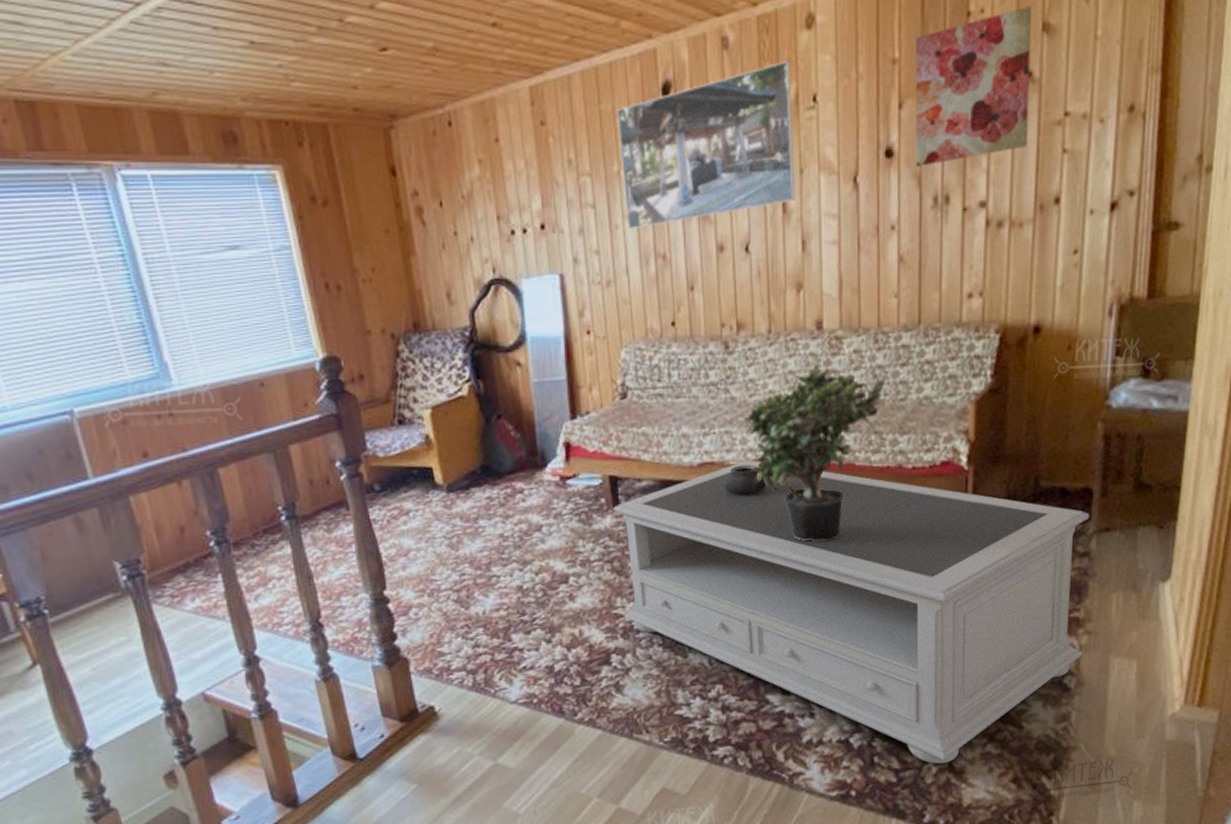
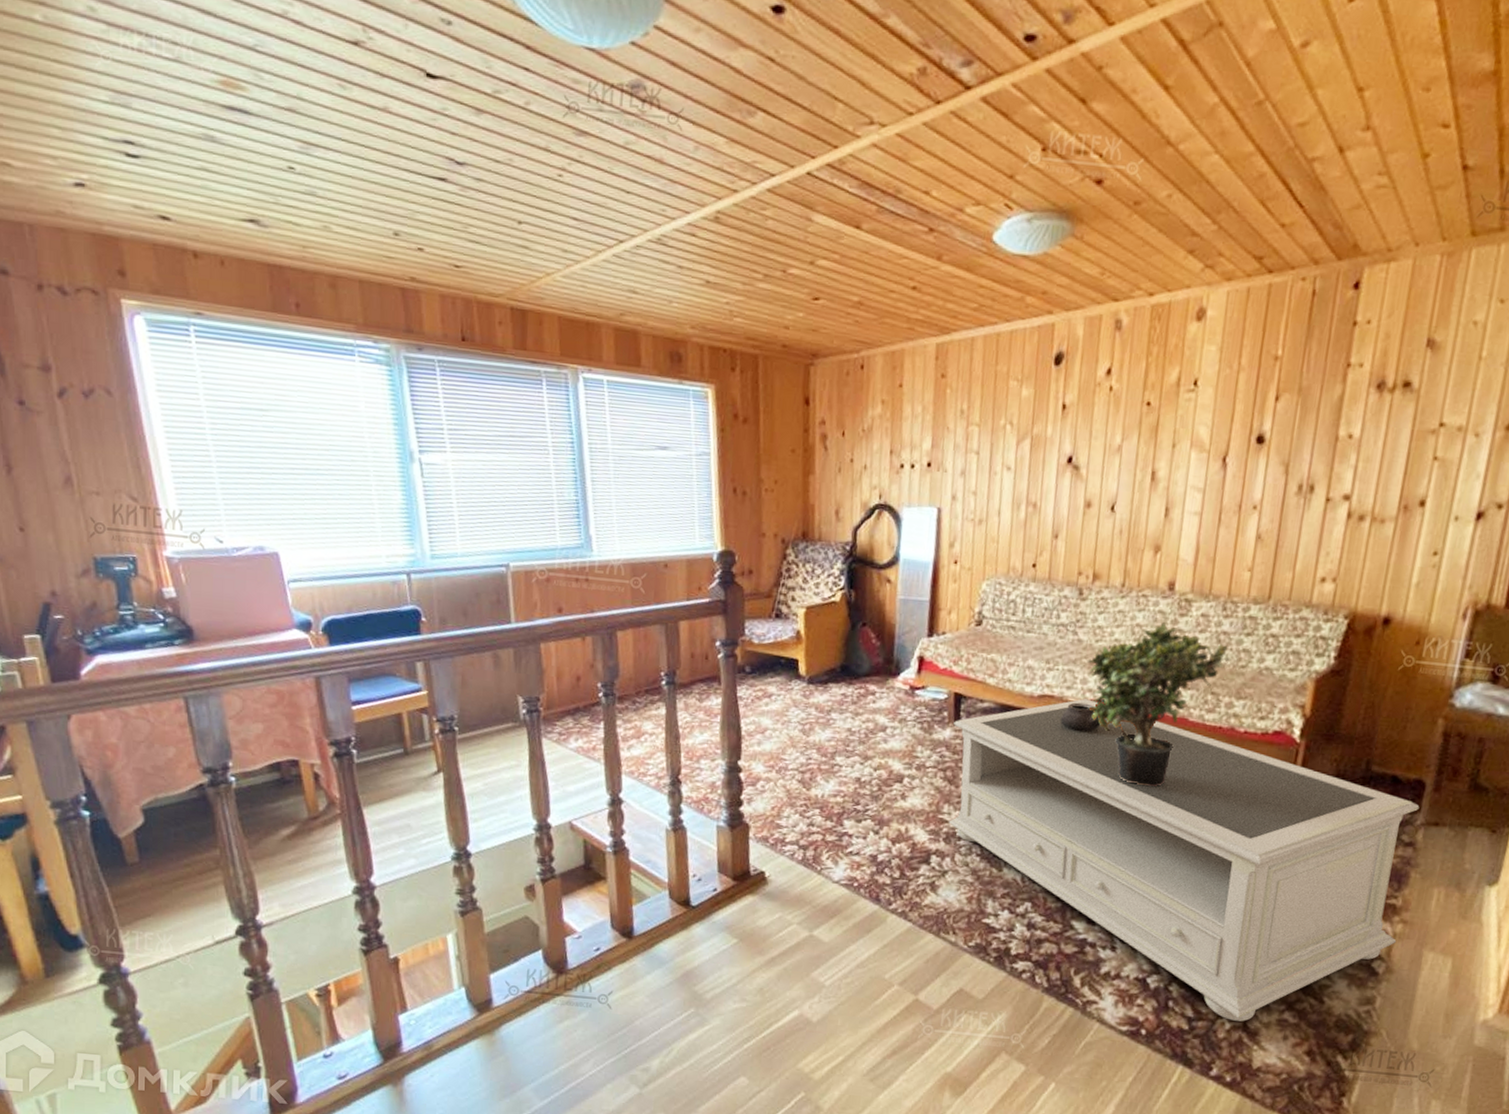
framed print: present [617,61,795,230] -> none [1006,347,1177,478]
wall art: present [915,6,1033,167] -> none [1285,322,1419,456]

